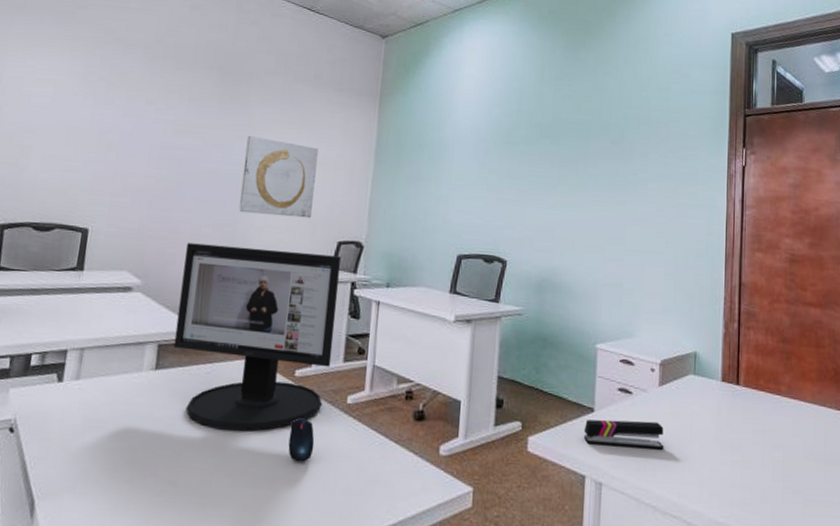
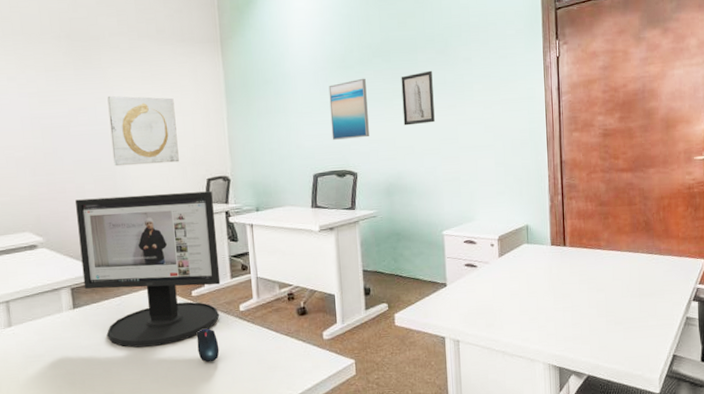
wall art: none [484,157,530,223] -> present [328,78,369,140]
wall art: none [566,160,604,218] -> present [401,70,435,126]
stapler: present [583,419,664,450] -> none [440,286,508,311]

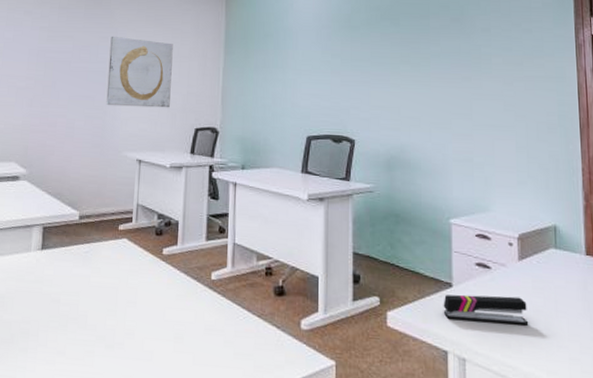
computer monitor: present [75,191,221,348] -> none [56,135,198,306]
mouse: present [196,329,220,363] -> none [160,295,184,335]
wall art: present [328,78,369,140] -> none [330,40,371,103]
wall art: present [401,70,435,126] -> none [410,38,446,95]
stapler: none [440,286,508,311] -> present [443,294,529,326]

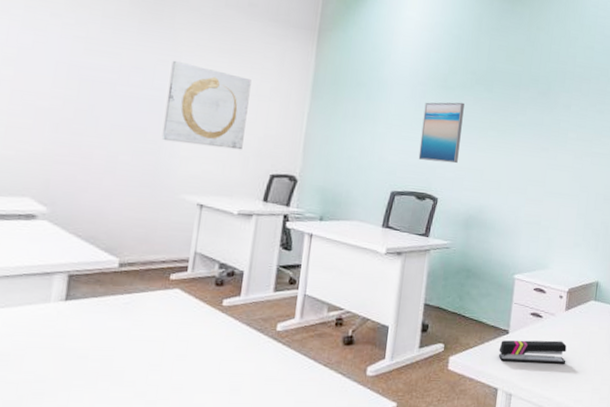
wall art: none [330,40,371,103] -> present [418,102,465,164]

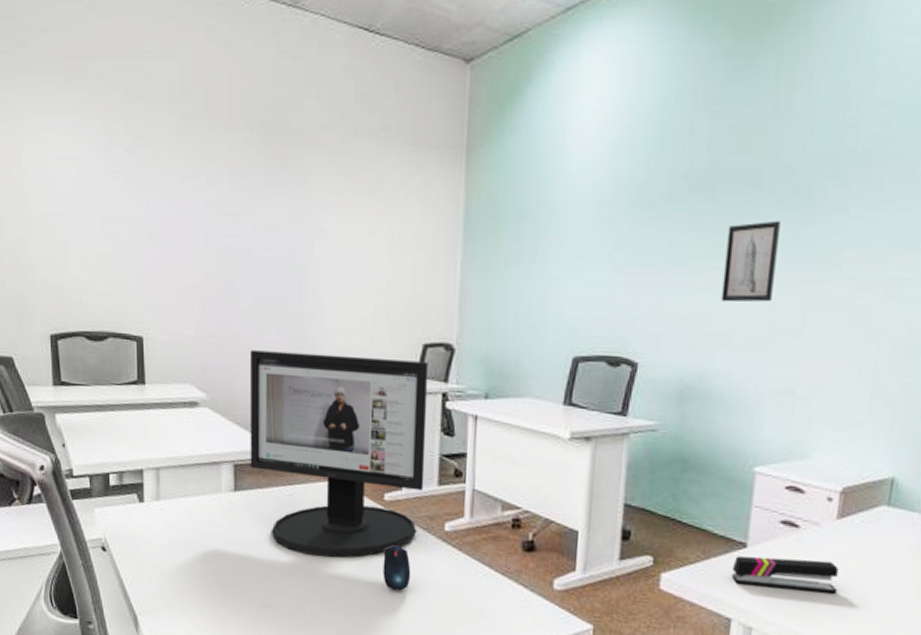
computer monitor: none [86,170,273,360] -> present [250,350,428,557]
wall art: present [161,60,252,150] -> none [303,213,392,316]
mouse: none [214,347,243,387] -> present [383,546,411,591]
wall art: present [418,102,465,164] -> none [608,222,673,313]
wall art: none [494,109,532,162] -> present [721,220,781,303]

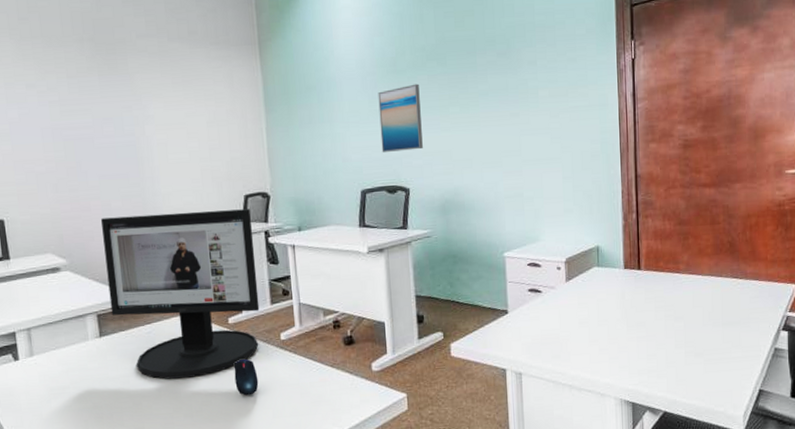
wall art: none [608,222,673,313] -> present [378,83,423,152]
wall art: present [721,220,781,303] -> none [458,75,496,137]
stapler: present [731,556,839,594] -> none [500,313,575,341]

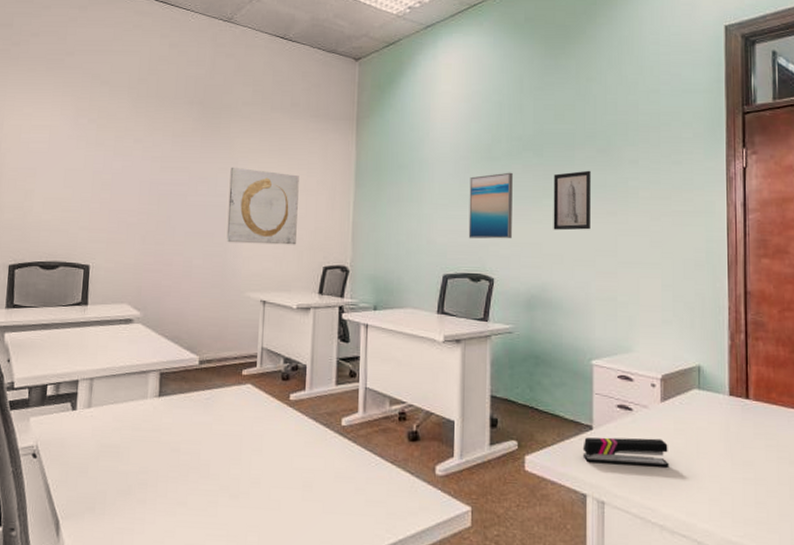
computer monitor: present [101,209,260,379] -> none [174,274,327,454]
wall art: none [135,104,214,182] -> present [226,167,299,245]
mouse: present [234,359,259,396] -> none [287,442,313,483]
wall art: none [458,75,496,137] -> present [553,170,591,231]
stapler: none [500,313,575,341] -> present [582,437,669,467]

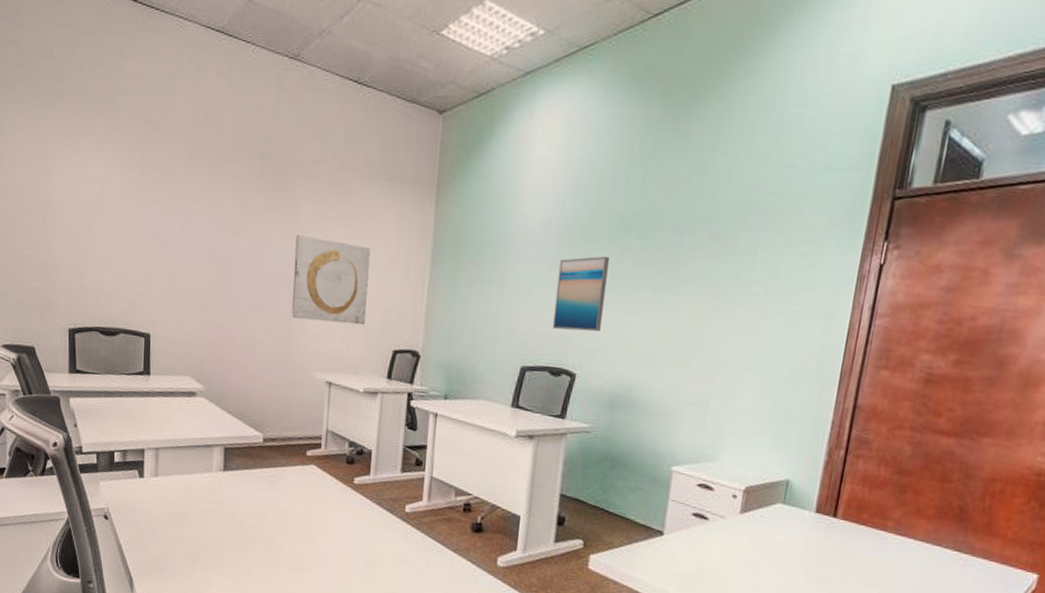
wall art: present [553,170,591,231] -> none [647,258,700,327]
stapler: present [582,437,669,467] -> none [649,542,741,578]

